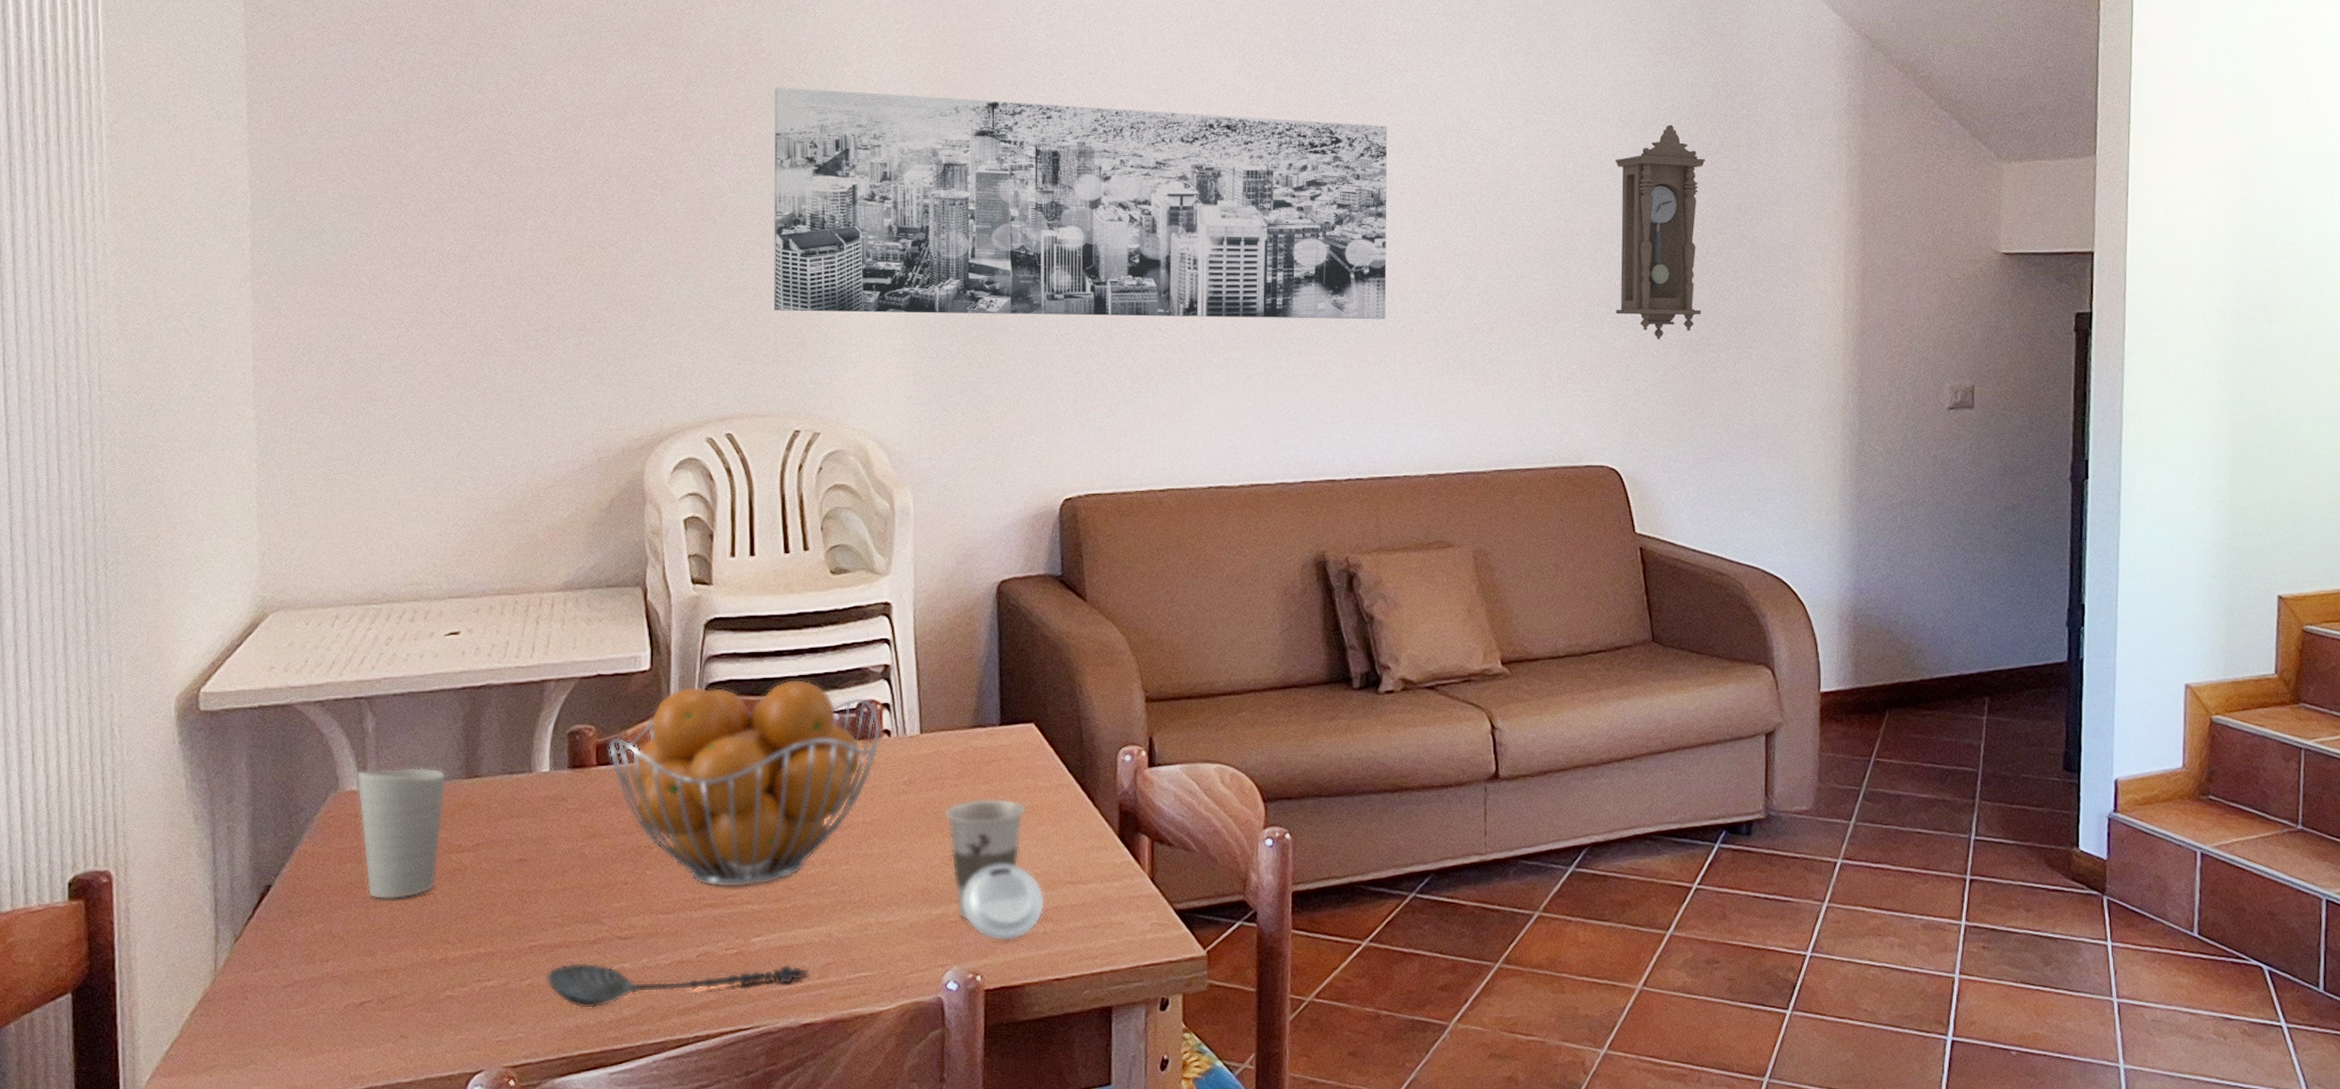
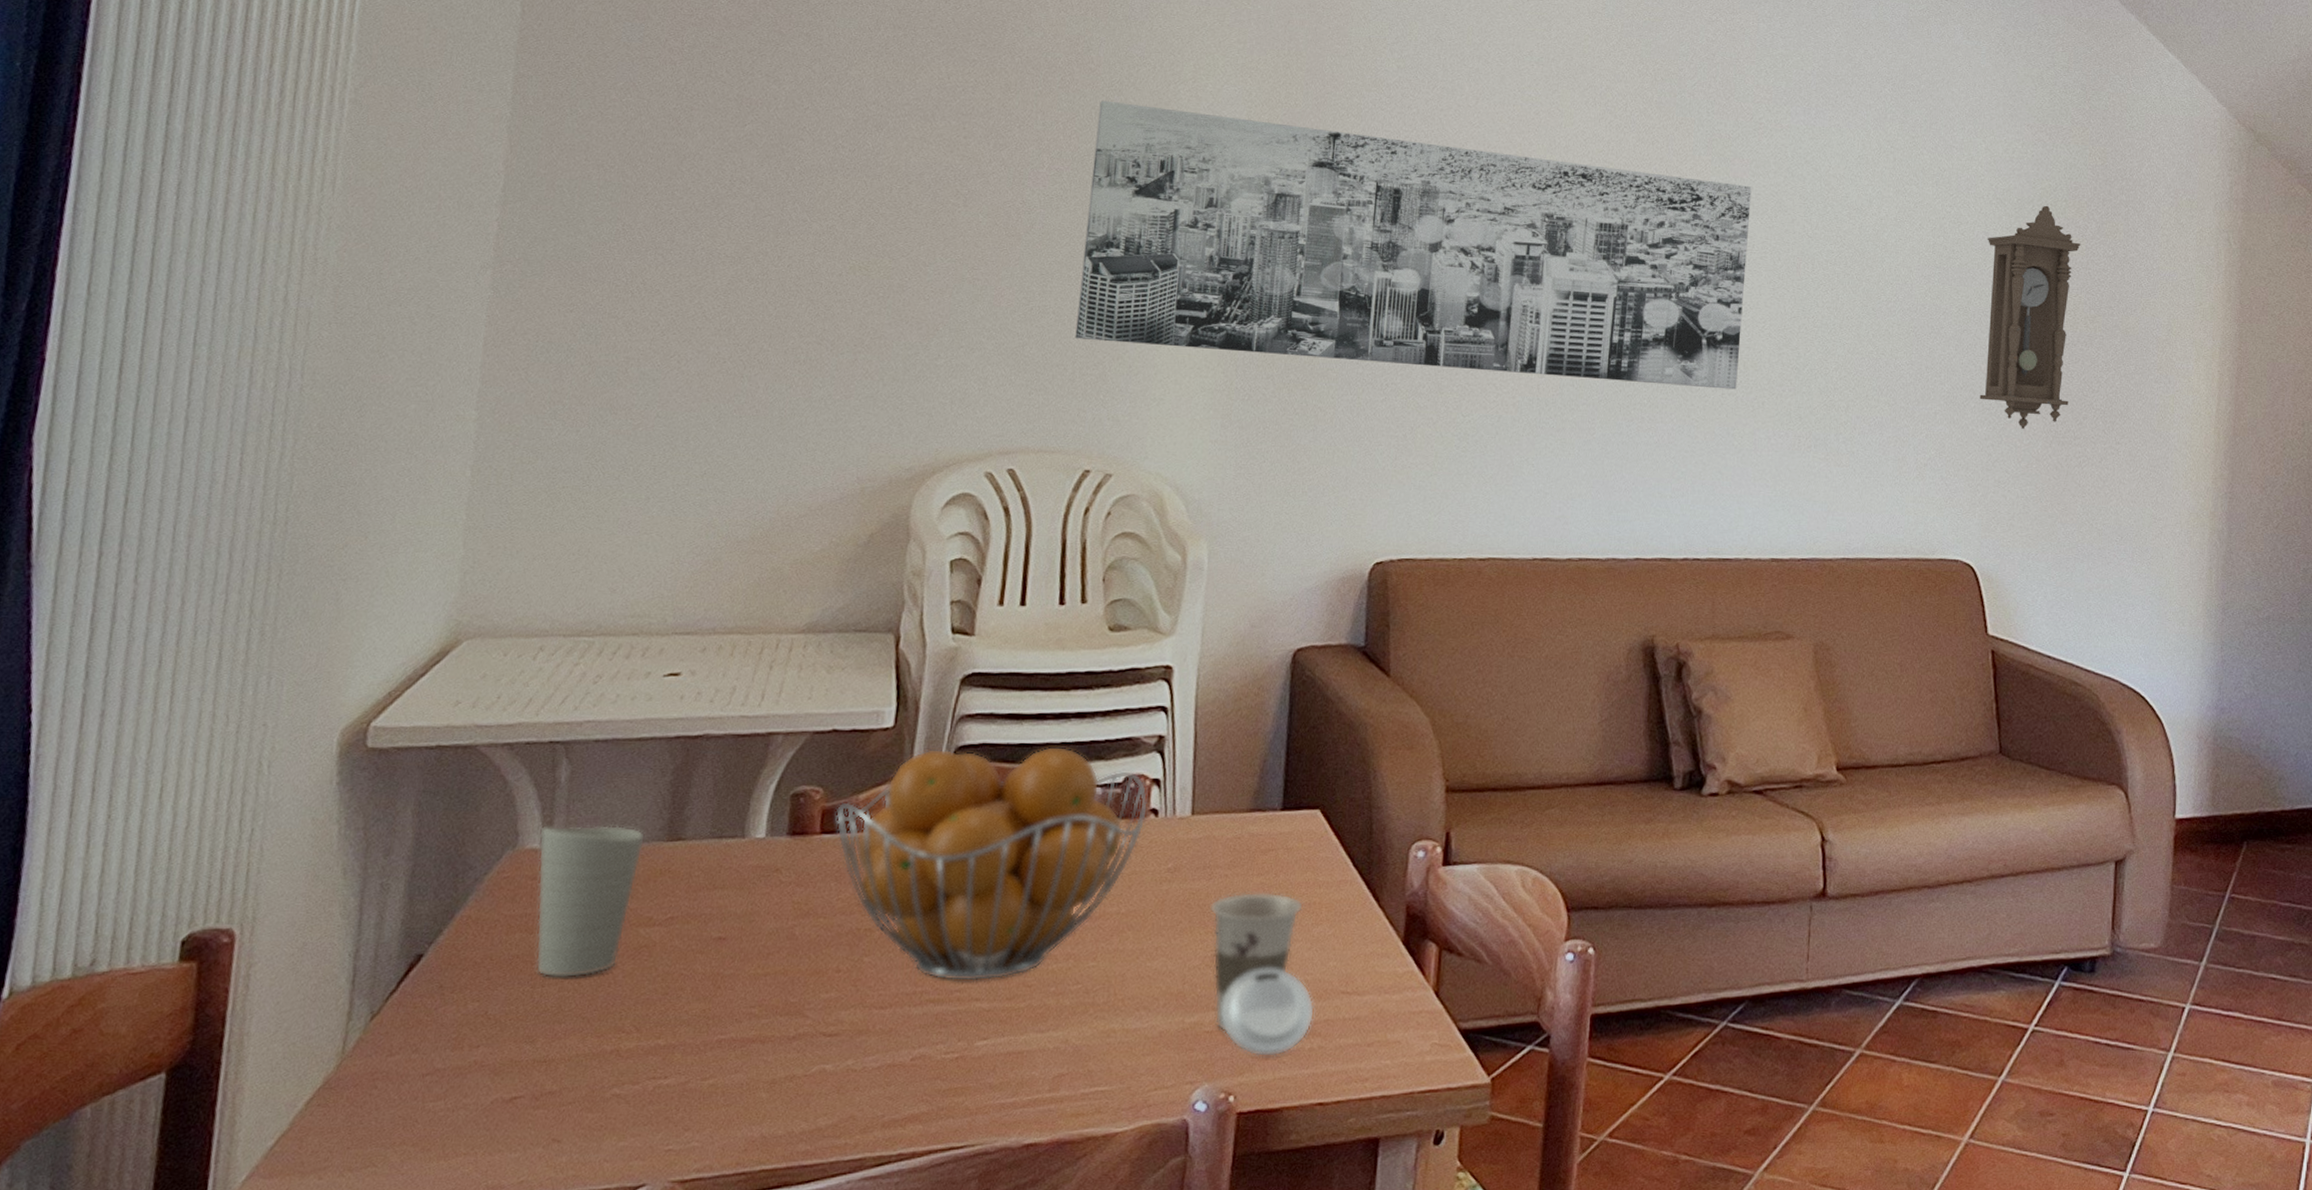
spoon: present [546,963,810,1009] -> none [732,1061,1039,1117]

